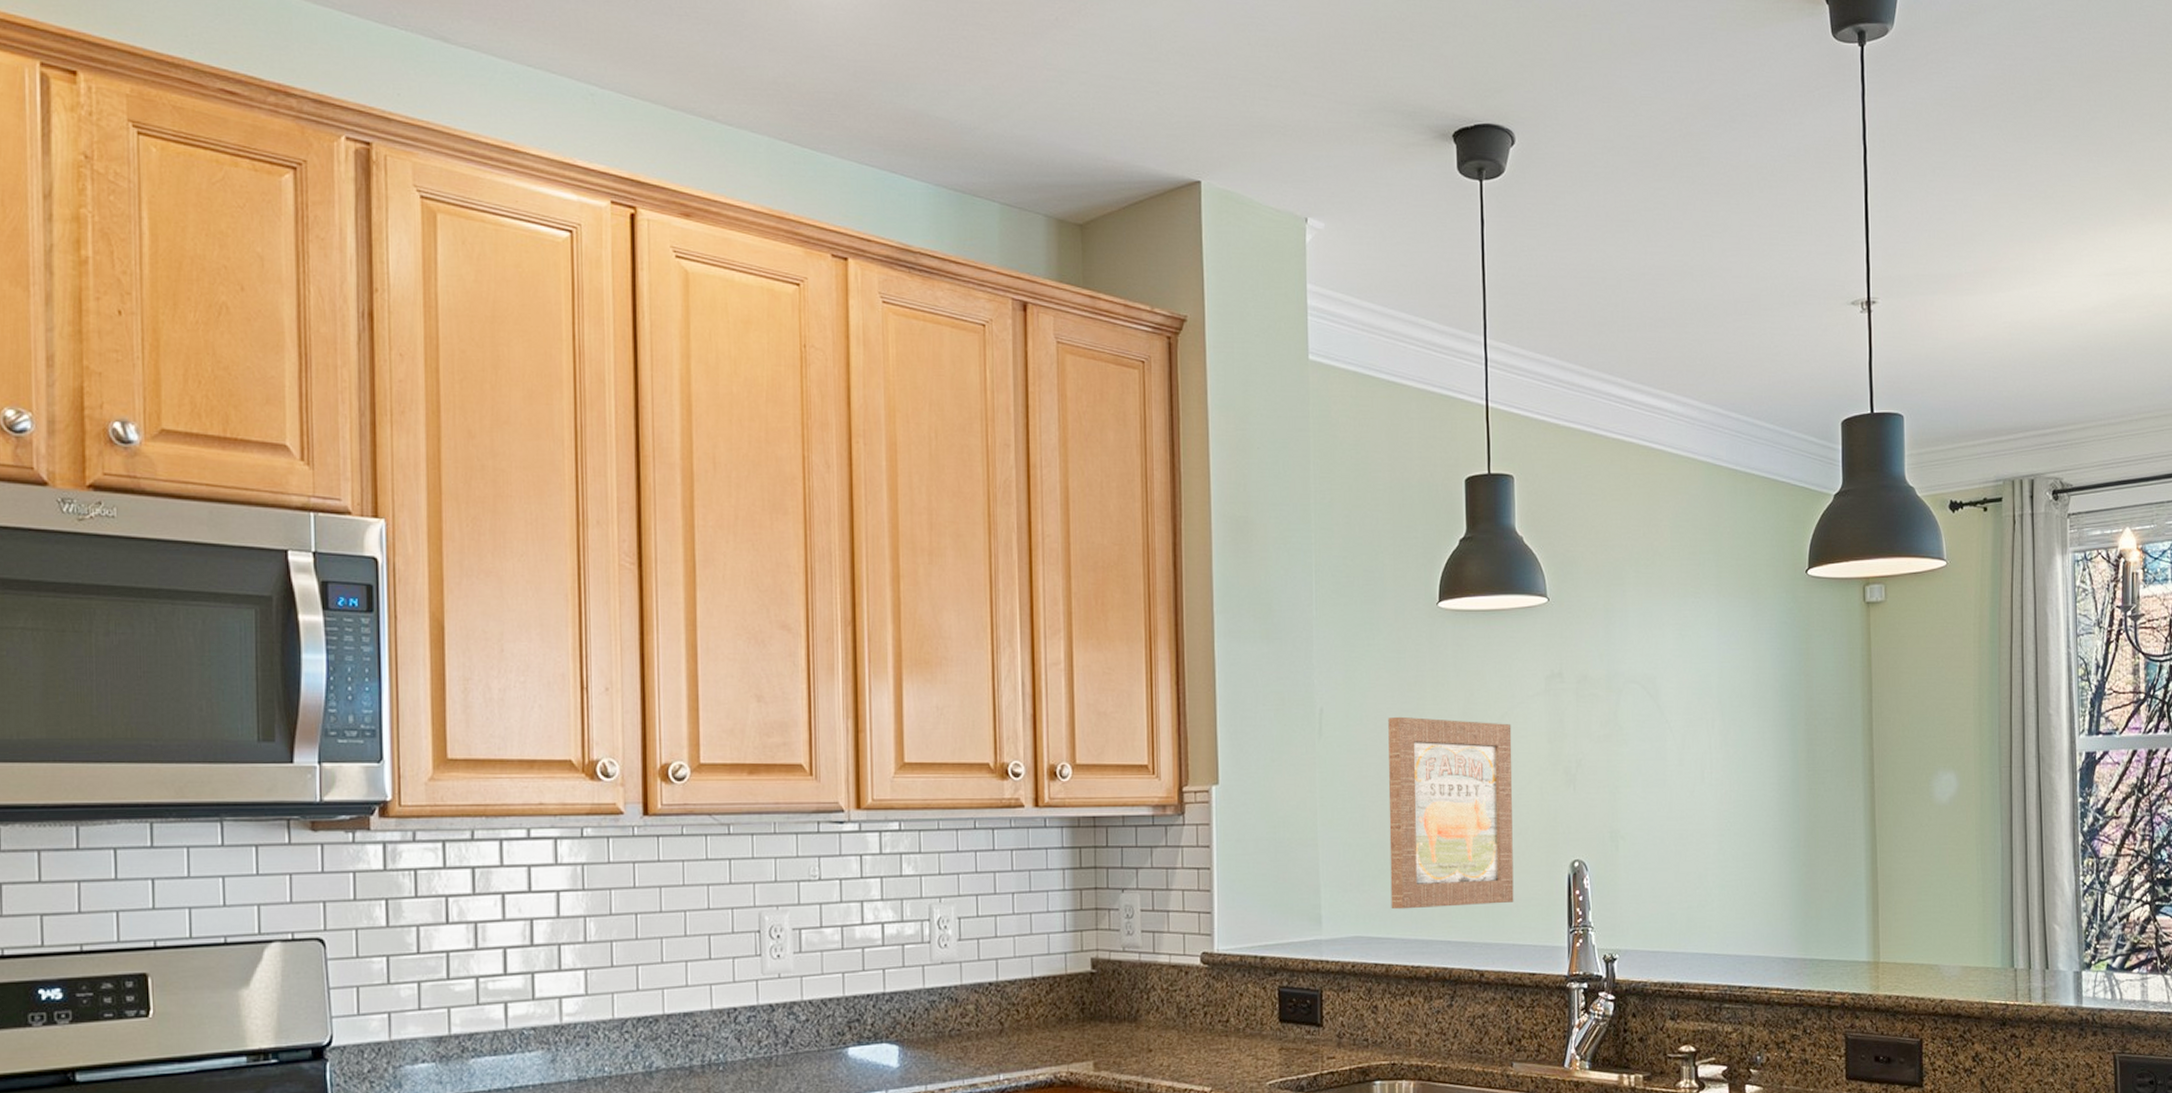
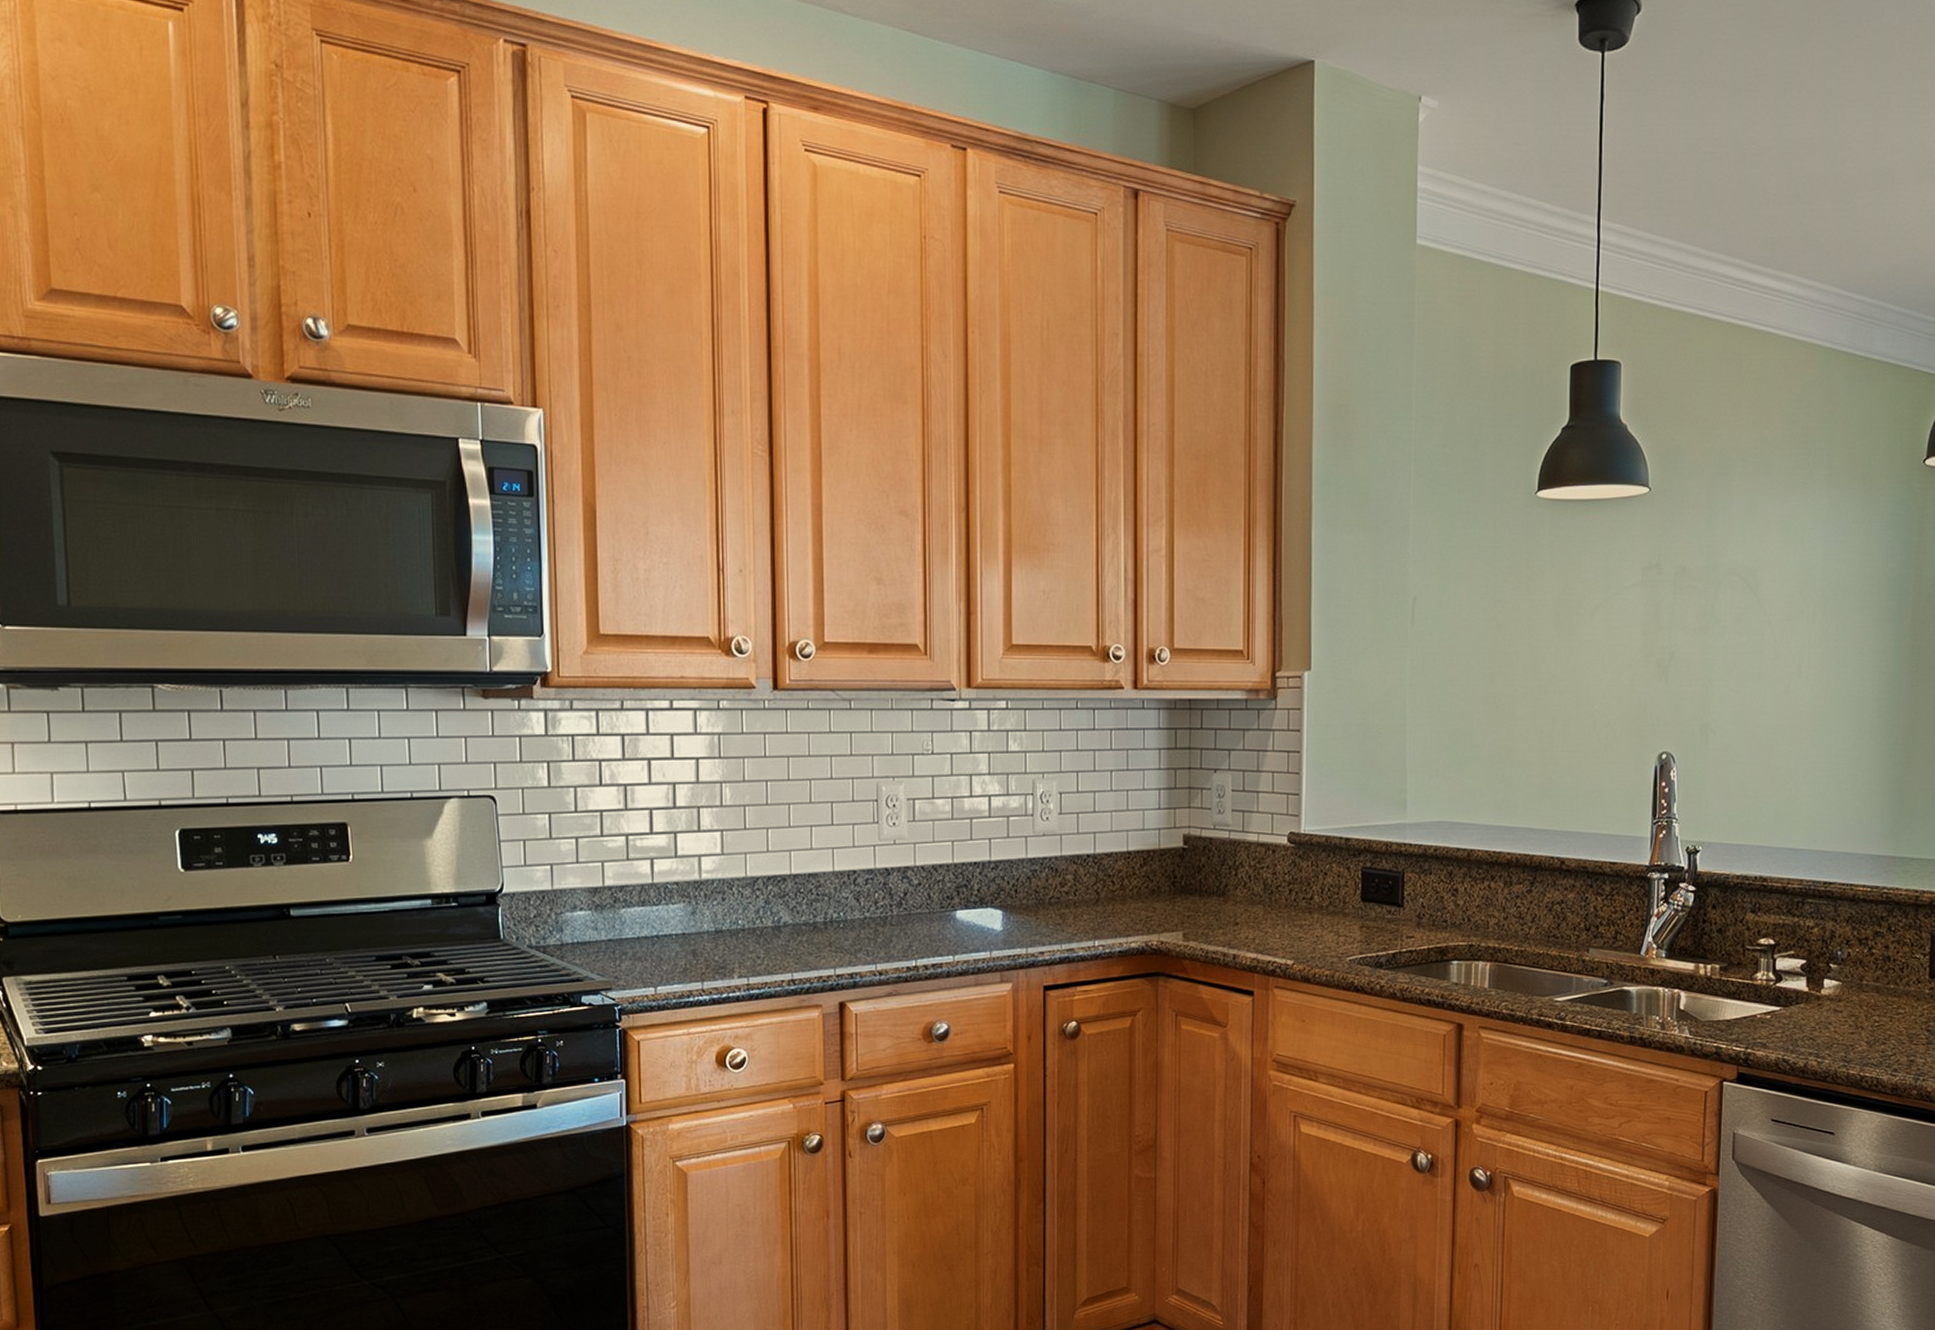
wall art: present [1388,716,1514,910] -> none [1475,606,1605,796]

